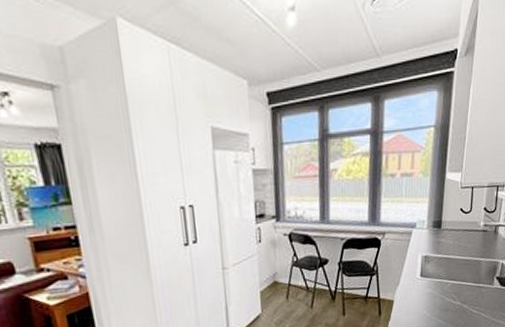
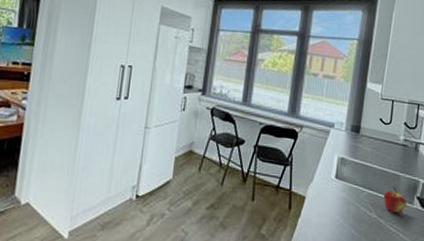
fruit: none [466,272,487,296] -> present [383,186,406,213]

